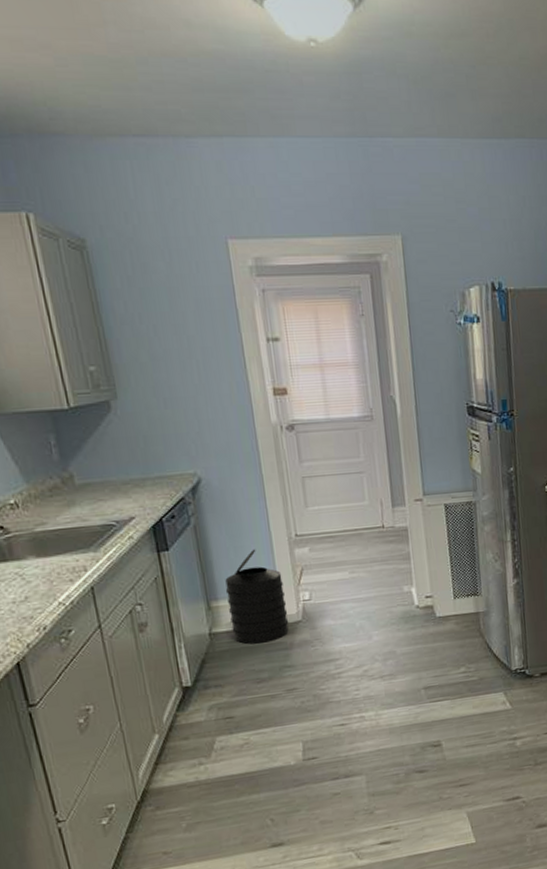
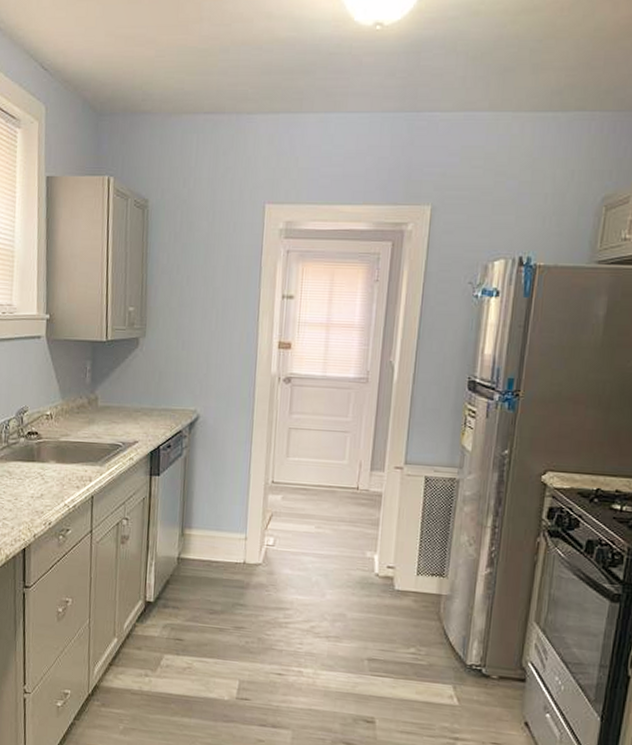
trash can: present [225,548,289,644] -> none [198,487,252,578]

